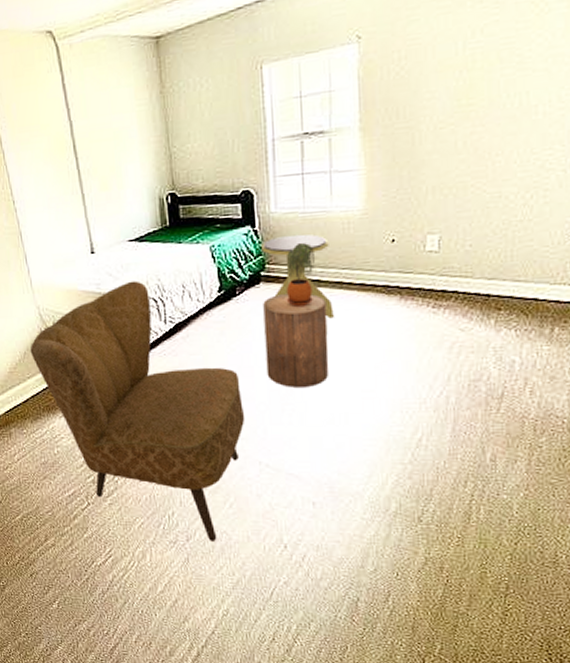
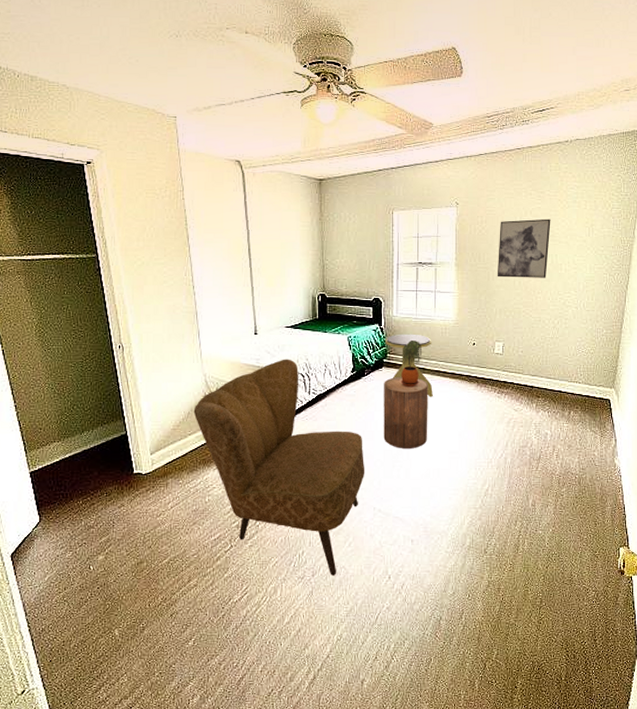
wall art: none [426,35,518,140] -> present [497,218,551,278]

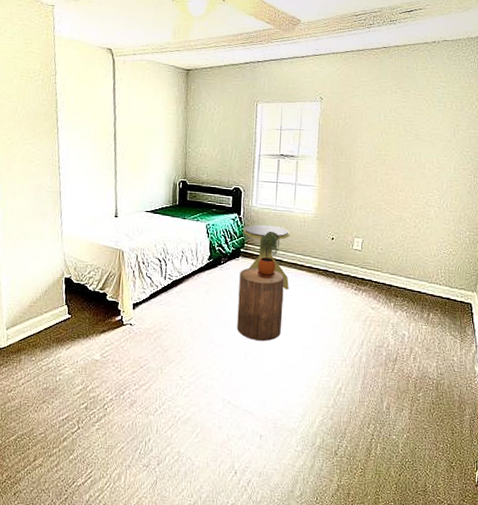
armchair: present [193,359,365,576] -> none [50,243,217,466]
wall art: present [497,218,551,278] -> none [358,117,416,176]

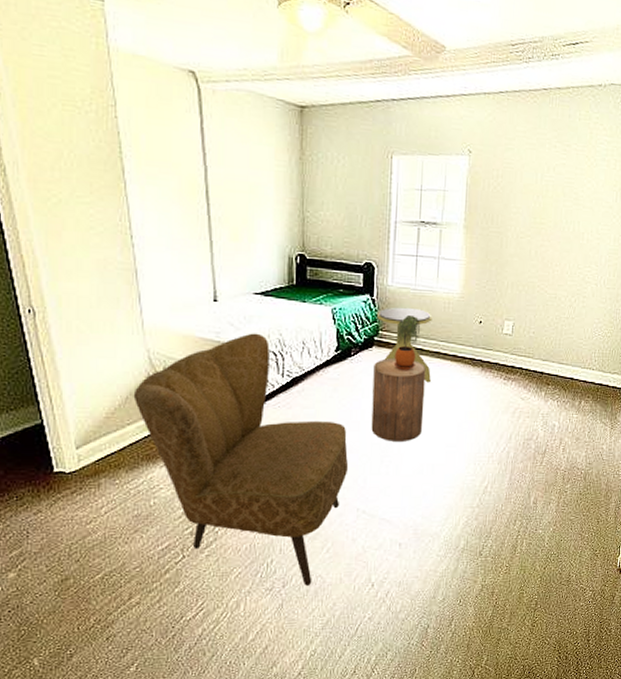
armchair: none [50,243,217,466] -> present [133,333,349,586]

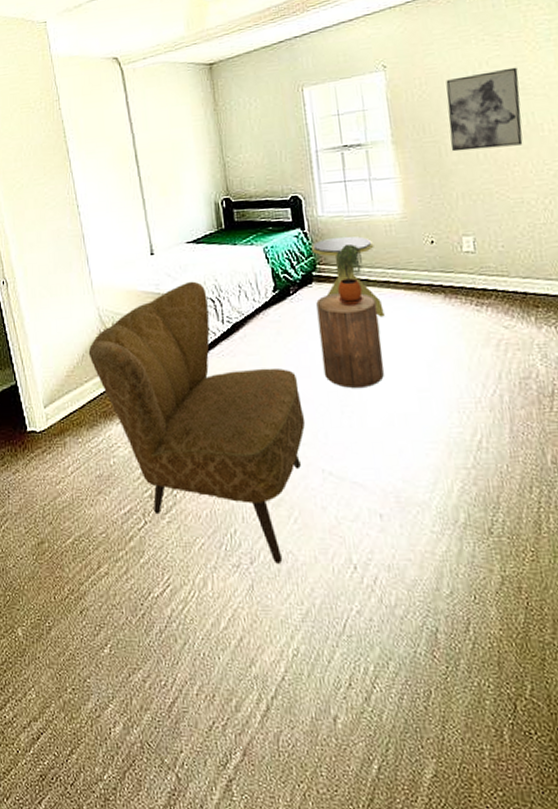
wall art: none [511,177,576,249] -> present [446,67,523,152]

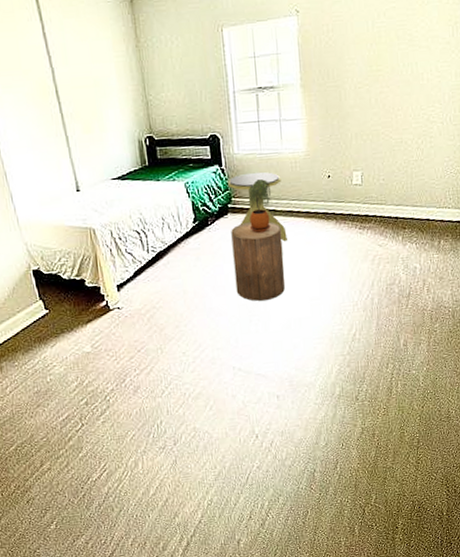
armchair: present [88,281,306,564] -> none [18,215,220,442]
wall art: present [446,67,523,152] -> none [349,19,409,96]

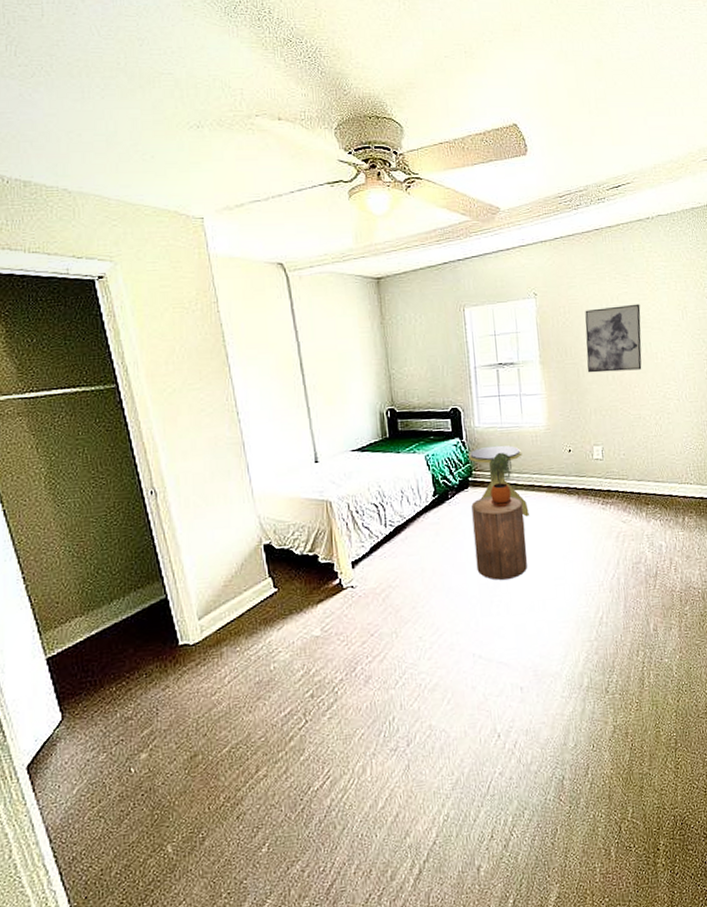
wall art: none [349,19,409,96] -> present [585,304,642,373]

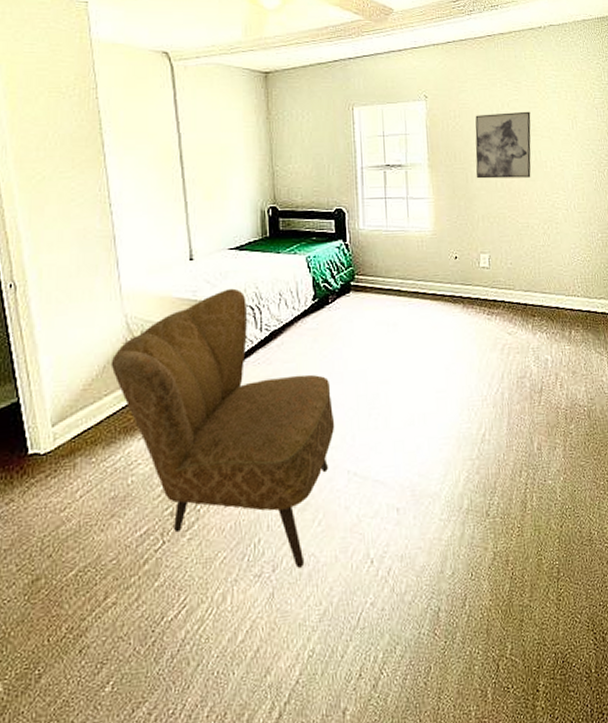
armchair: none [248,487,460,742] -> present [110,288,335,568]
side table: present [468,445,529,517] -> none [352,249,412,325]
stool: present [471,496,527,580] -> none [352,302,409,392]
potted plant: present [489,453,513,507] -> none [372,257,397,314]

